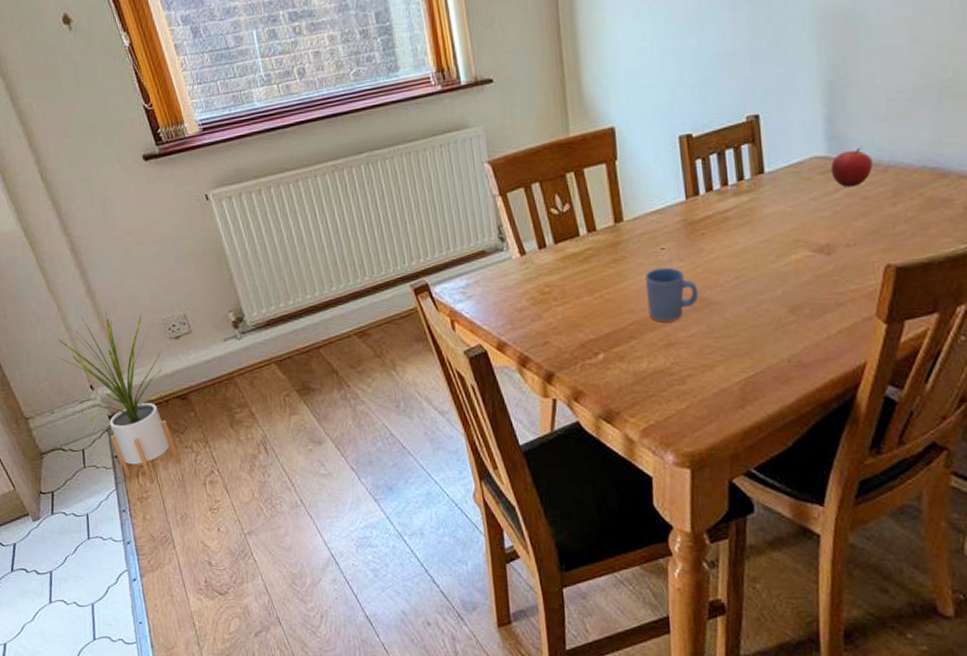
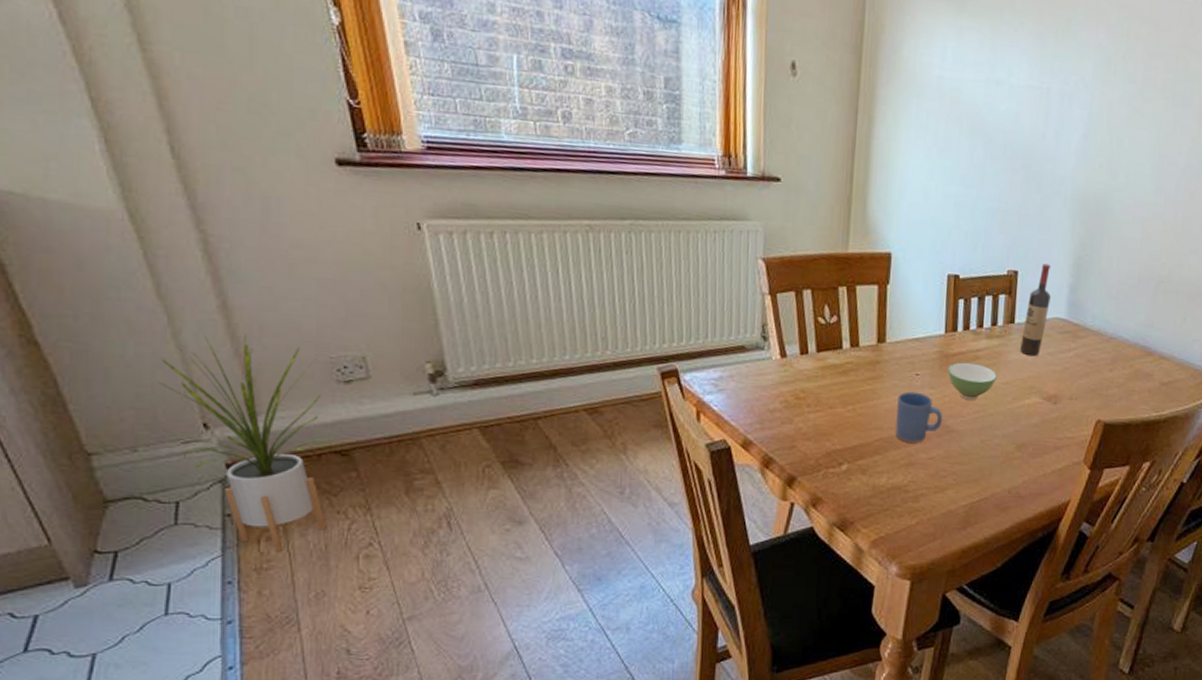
bowl: none [695,225,754,268] -> present [948,362,997,401]
wine bottle: none [775,98,805,206] -> present [1020,263,1052,356]
fruit: present [830,148,873,187] -> none [1067,318,1101,350]

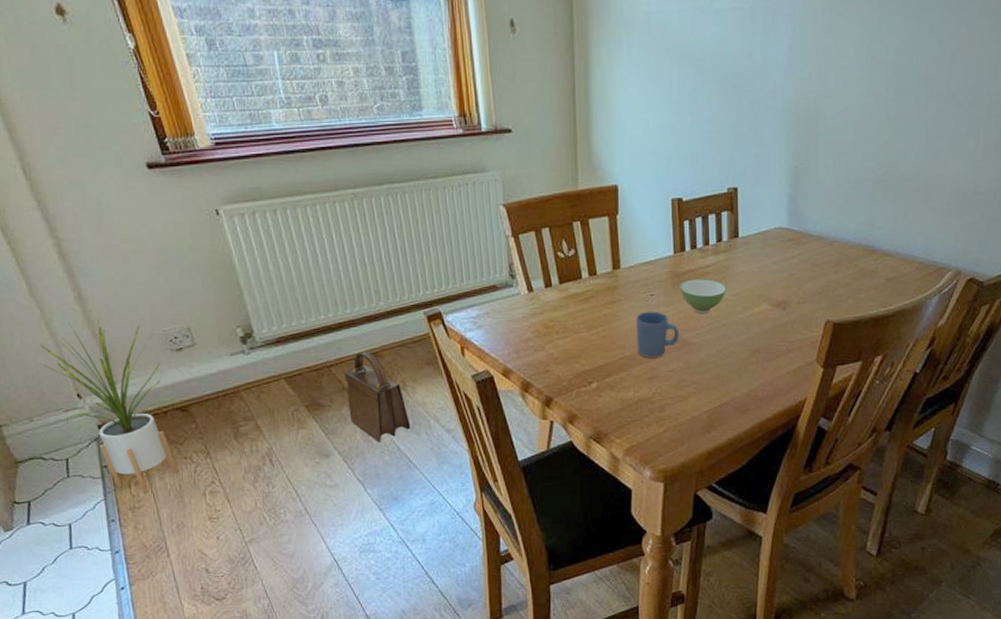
handbag: none [554,404,627,512] -> present [345,350,411,442]
wine bottle: present [1020,263,1052,356] -> none [746,177,772,266]

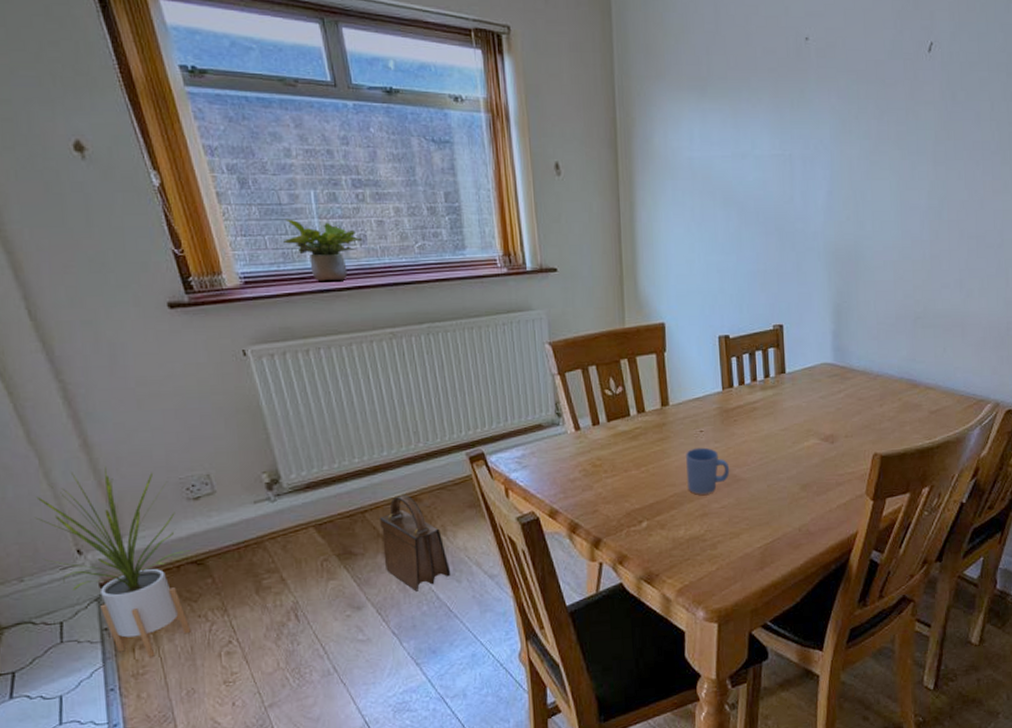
potted plant: none [250,80,324,143] -> present [283,219,363,282]
bowl: present [680,279,727,314] -> none [729,414,775,450]

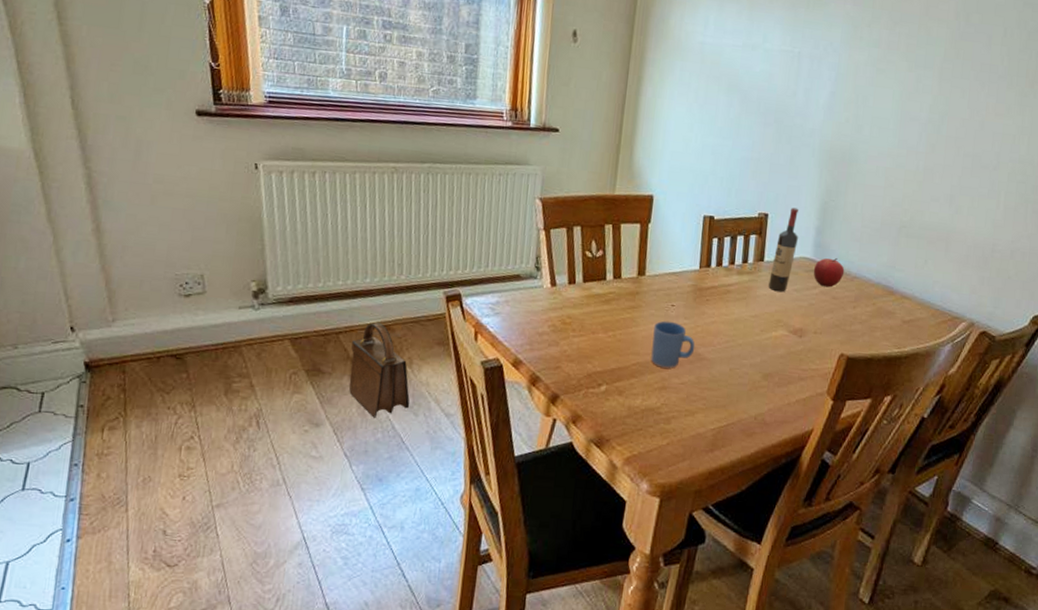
house plant: present [34,466,192,657] -> none [38,252,174,439]
potted plant: present [283,219,363,282] -> none [311,48,383,113]
wine bottle: none [793,315,817,401] -> present [768,207,800,292]
fruit: none [835,359,867,390] -> present [813,258,845,288]

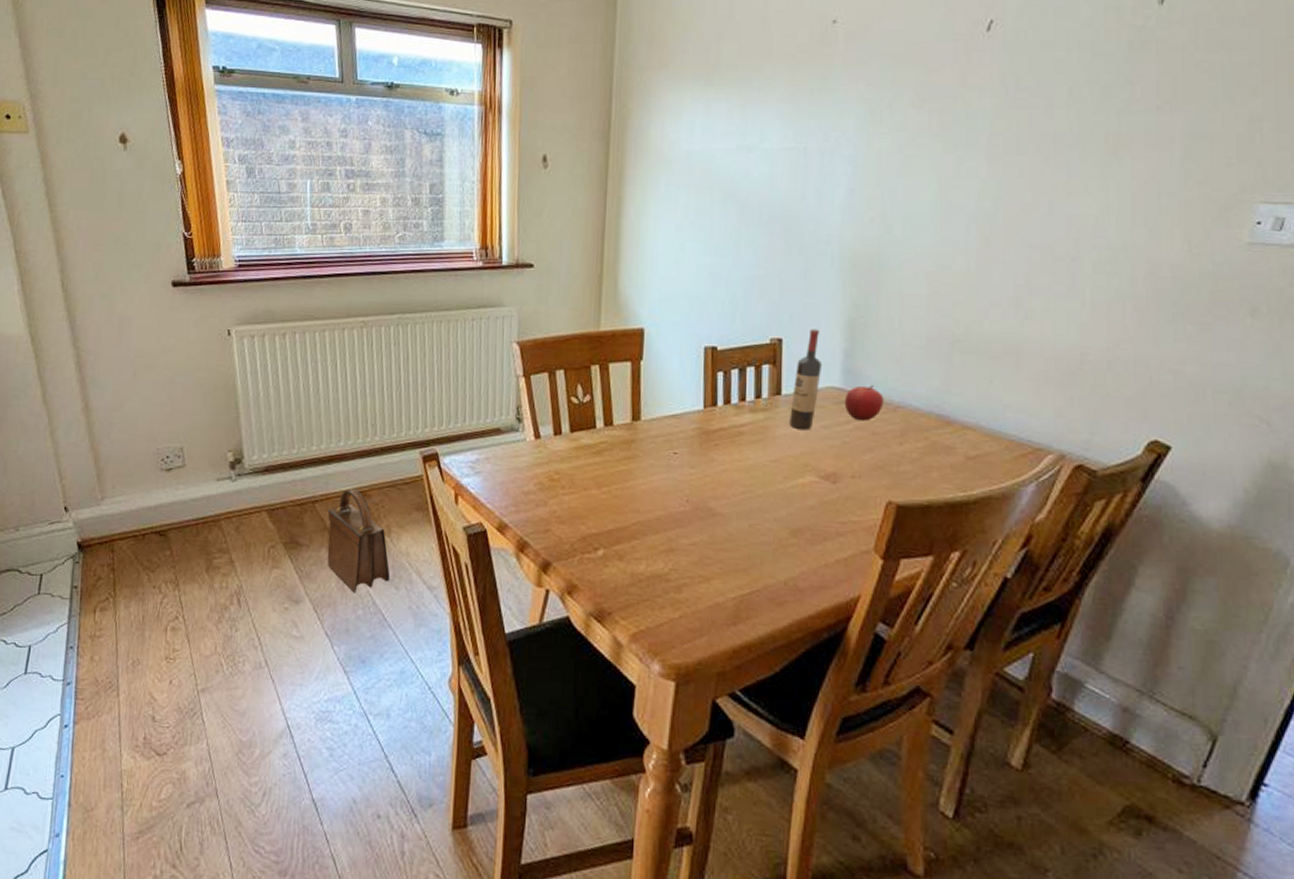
mug: present [651,321,695,369] -> none [654,471,705,527]

